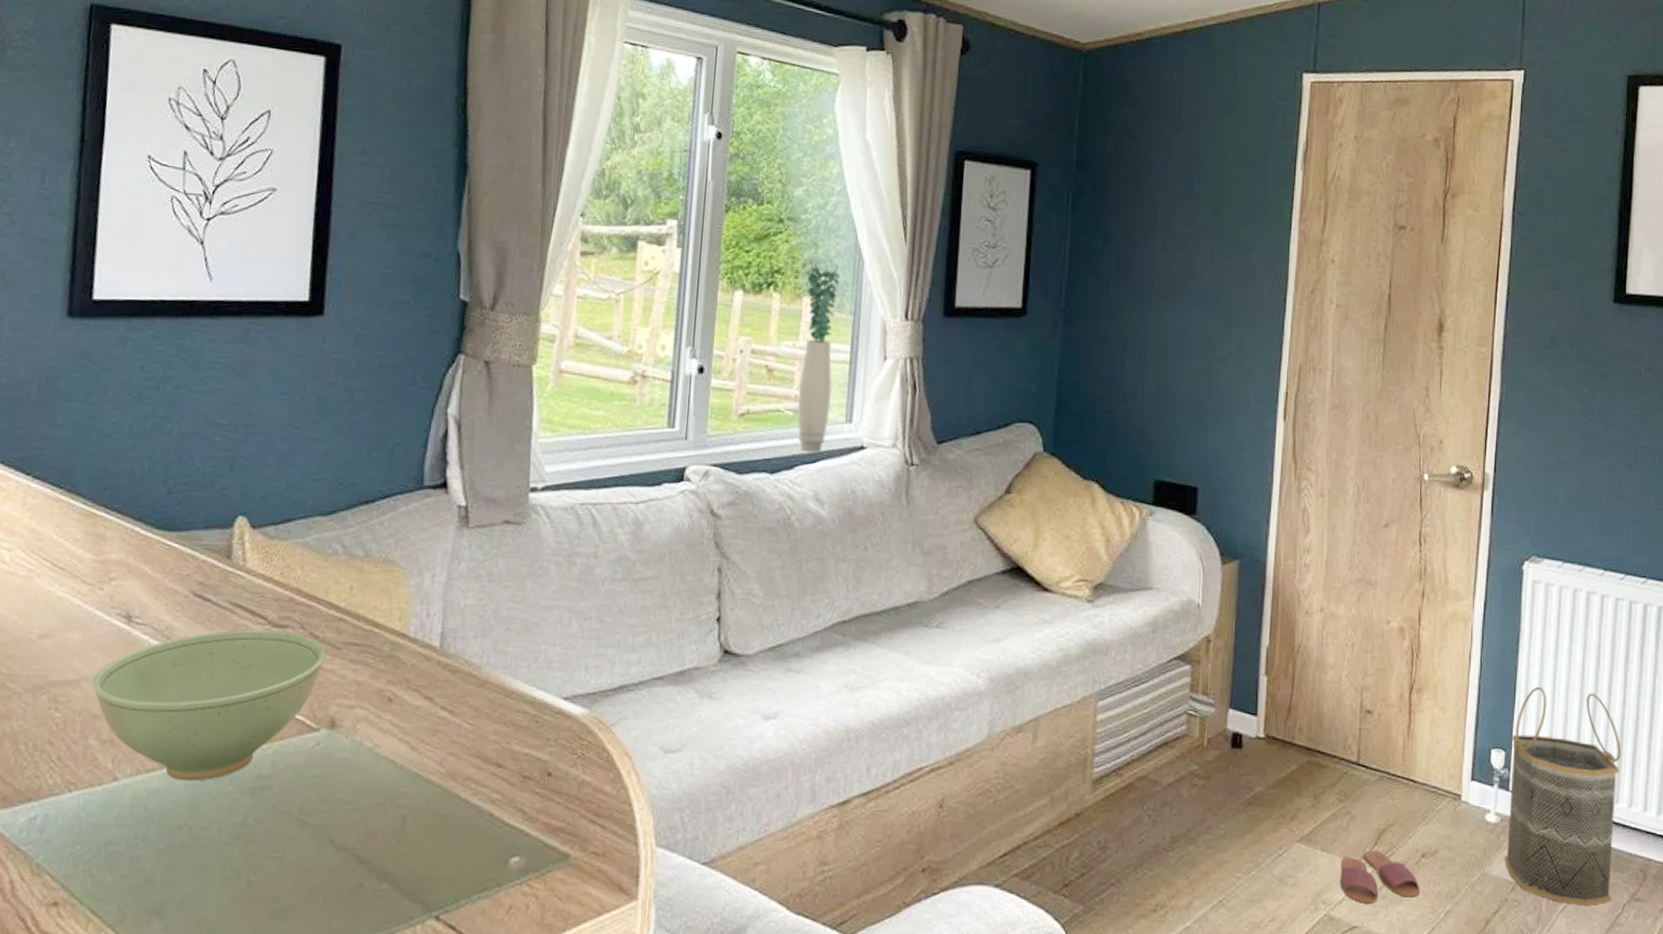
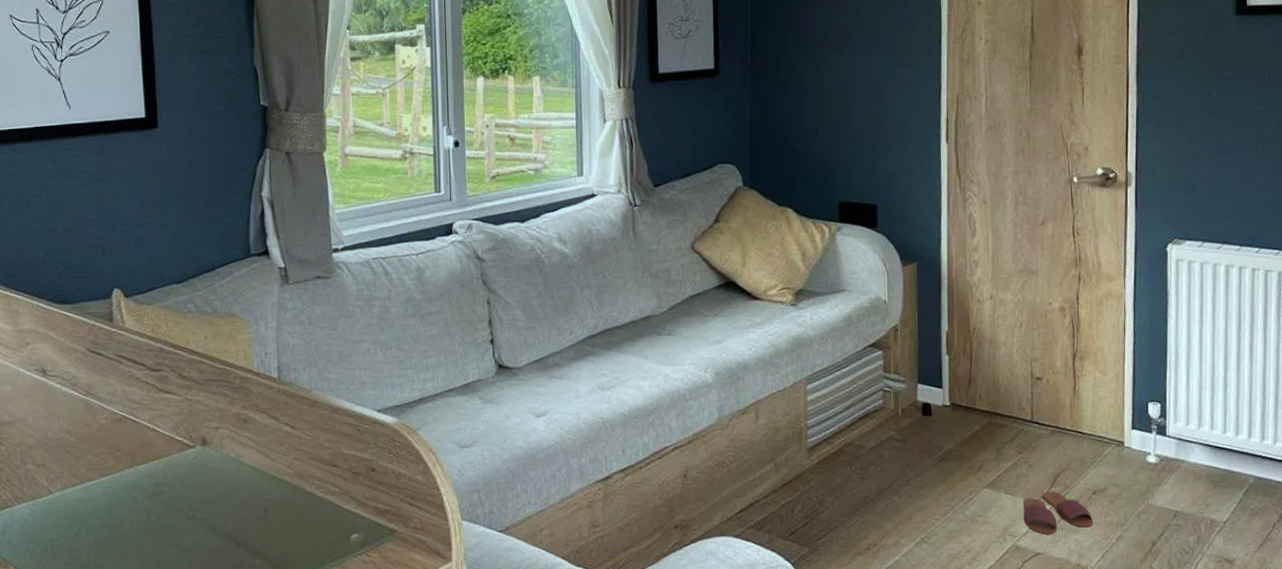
bowl: present [91,629,327,781] -> none [23,374,194,491]
vase: present [797,260,840,453] -> none [533,46,564,203]
basket: present [1505,686,1622,905] -> none [1165,348,1265,526]

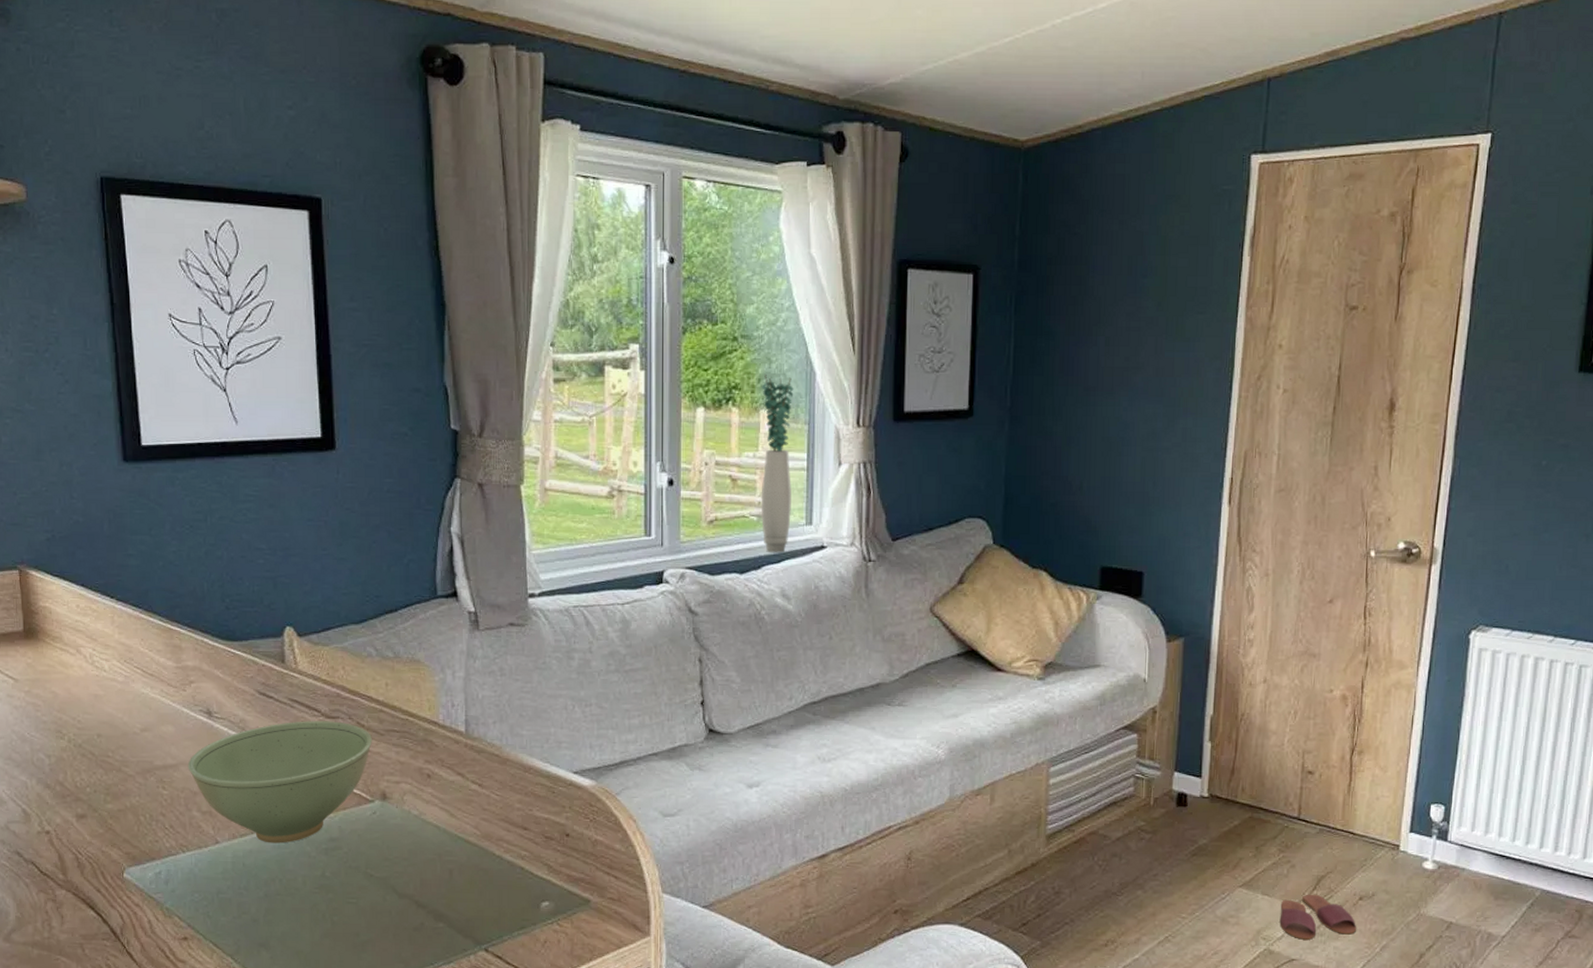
bowl: none [23,374,194,491] -> present [187,721,373,844]
vase: none [533,46,564,203] -> present [760,375,794,553]

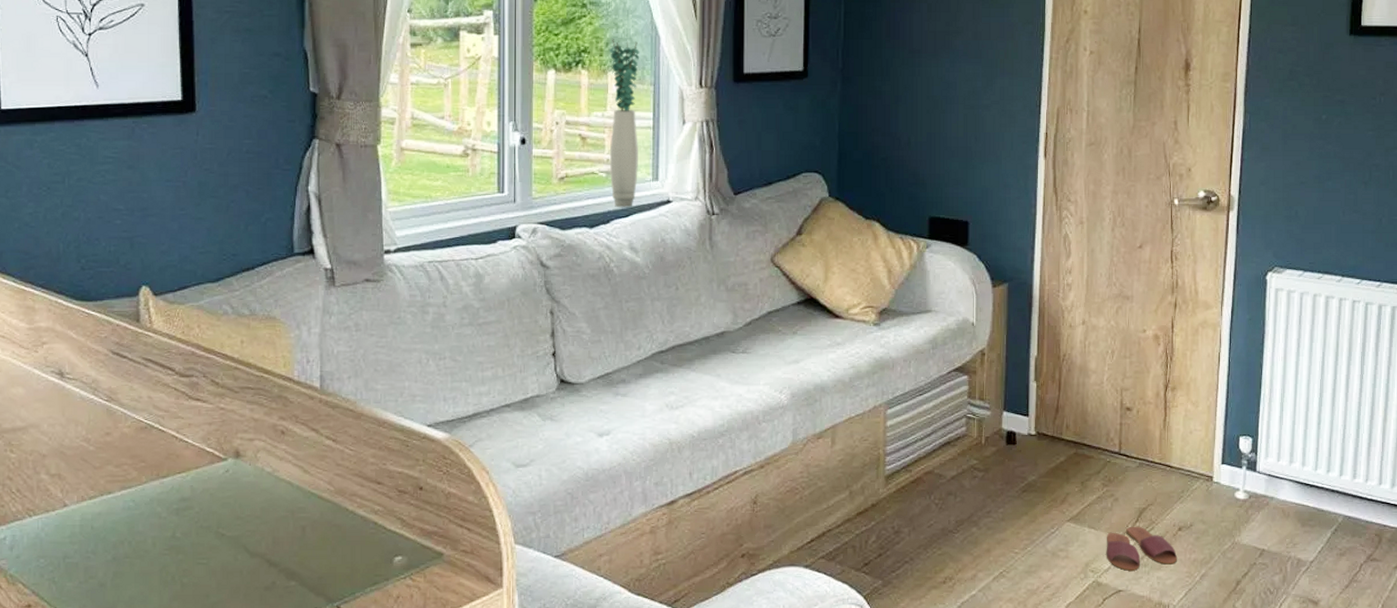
bowl: present [187,721,373,844] -> none [37,380,227,505]

